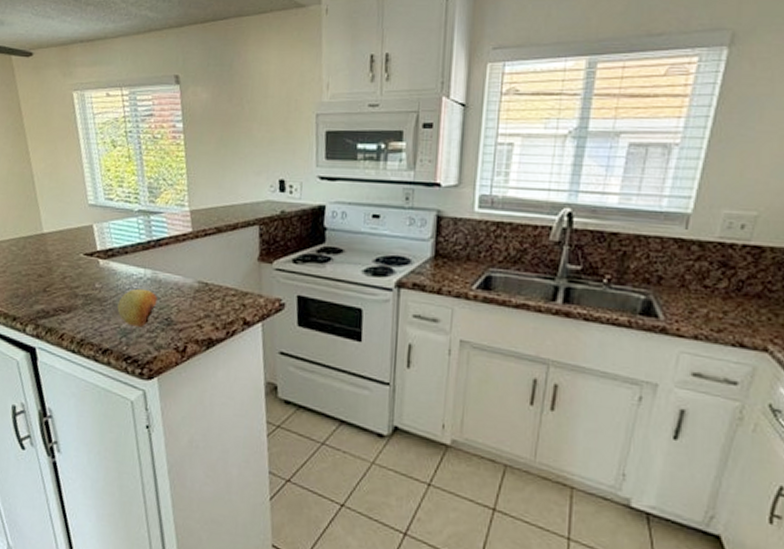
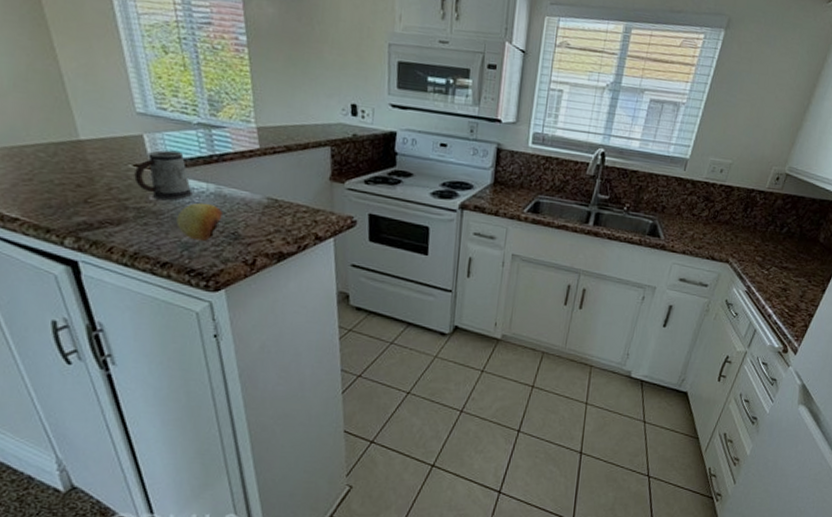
mug: none [84,238,132,287] -> present [134,150,193,201]

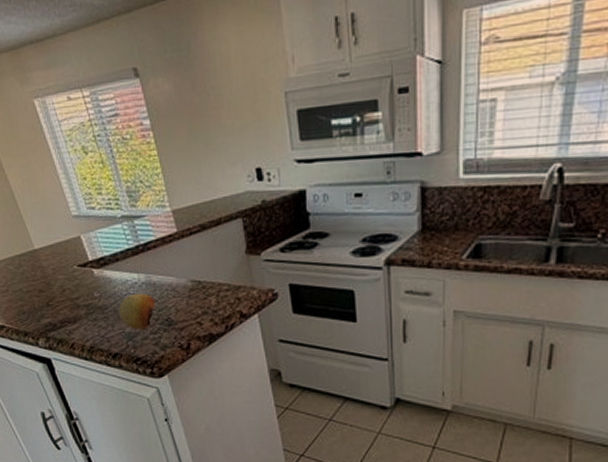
mug: present [134,150,193,201] -> none [79,246,128,296]

